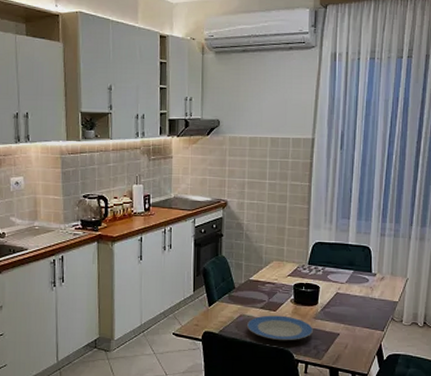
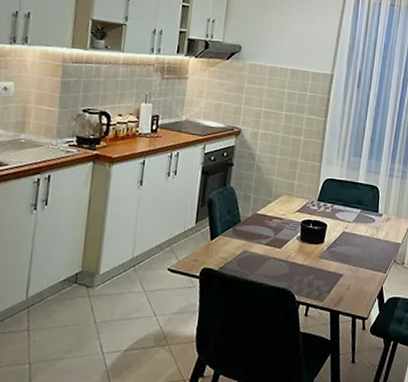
plate: present [247,315,313,341] -> none [250,252,317,281]

